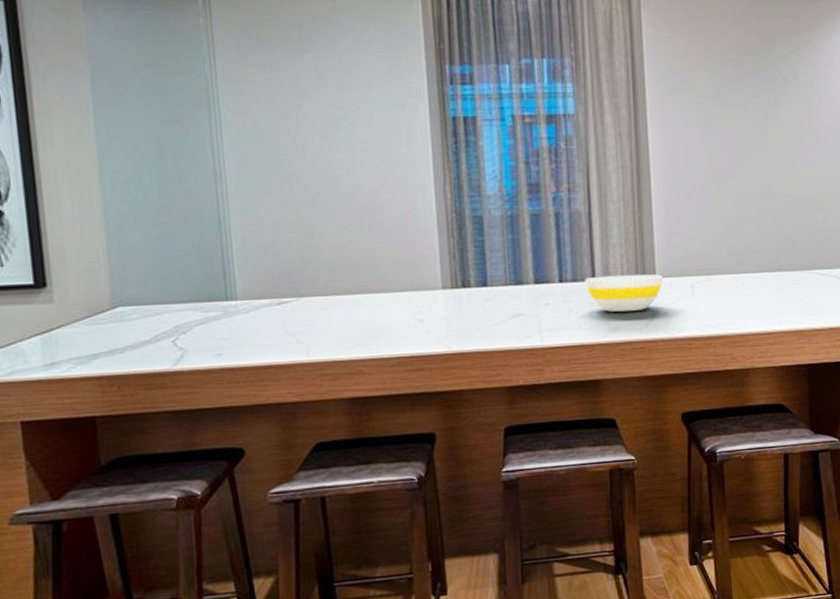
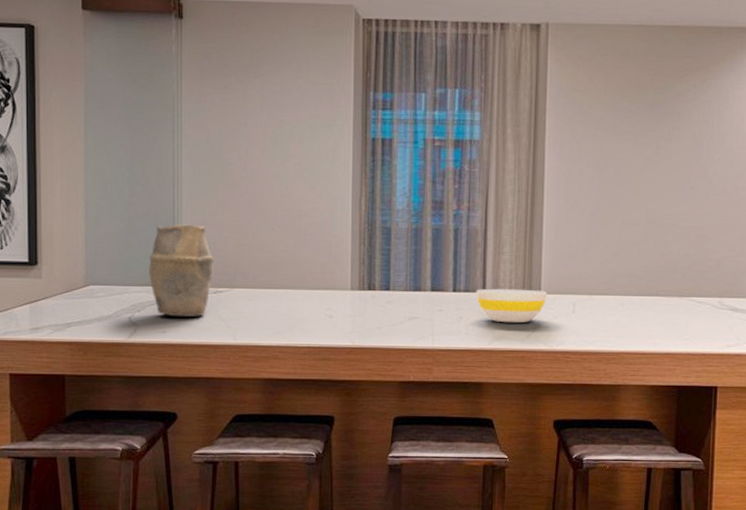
vase: none [192,226,275,336] -> present [149,224,215,318]

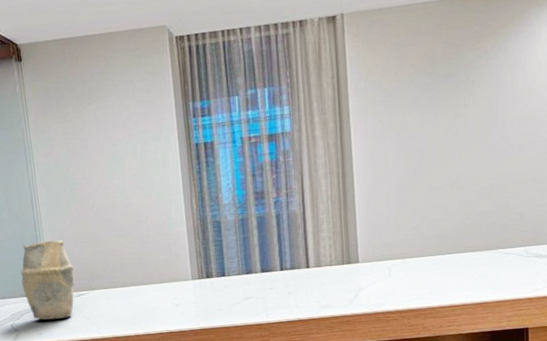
bowl: present [476,288,547,323] -> none [301,260,364,293]

